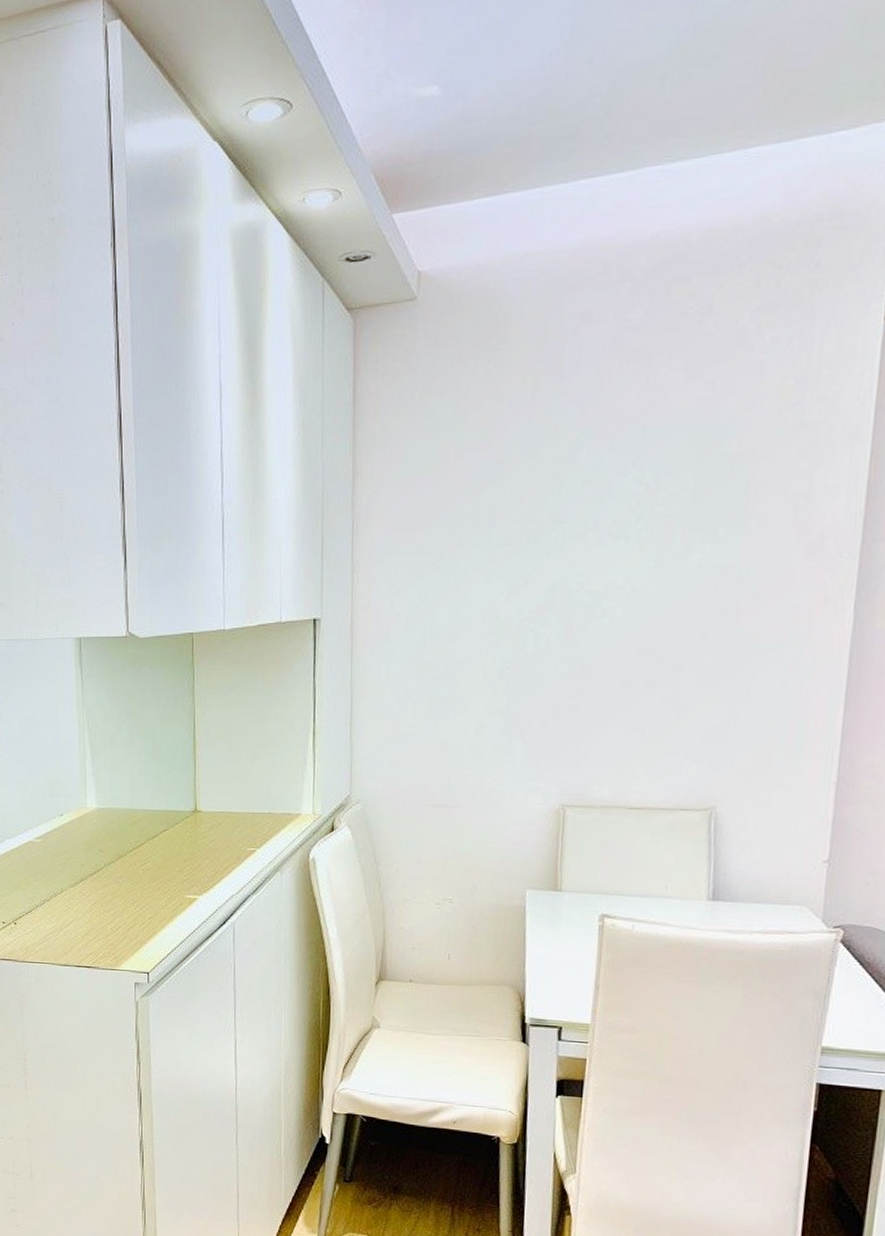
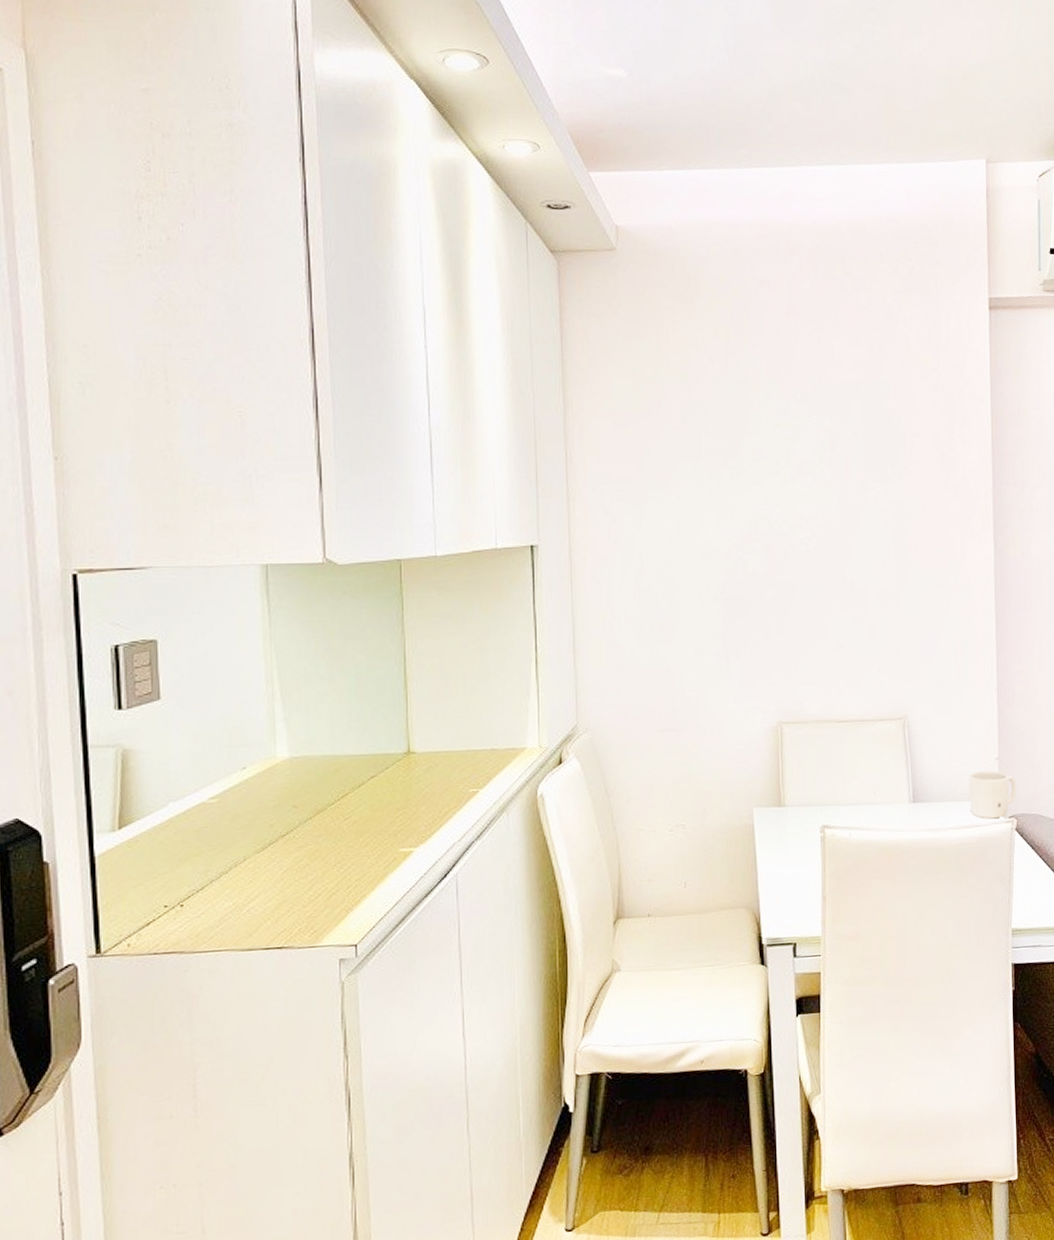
mug: none [783,873,849,927] -> present [968,770,1017,819]

